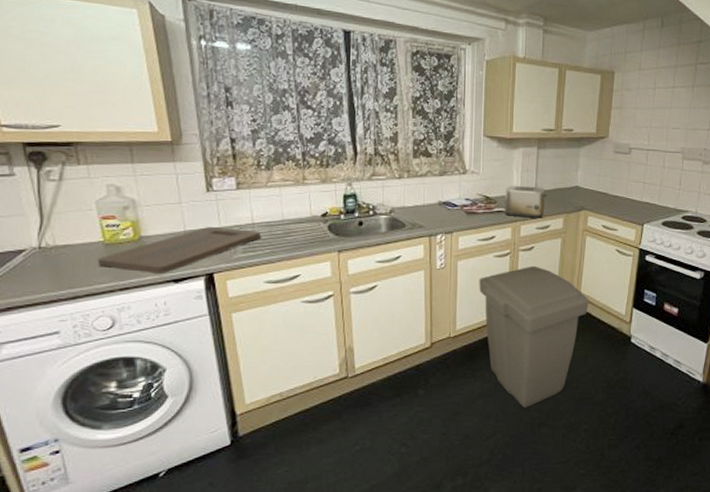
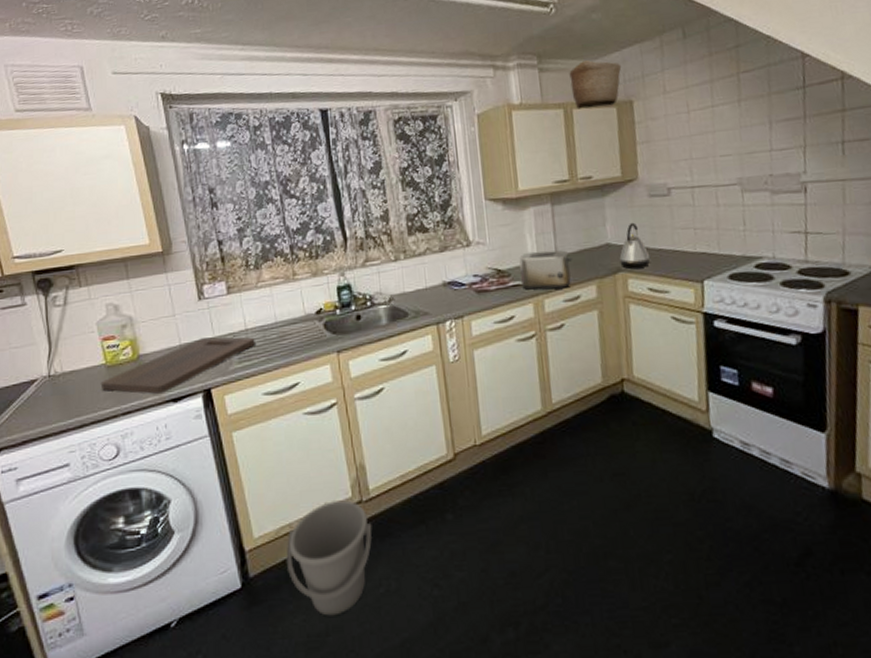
bucket: none [274,375,355,468] -> present [286,500,372,616]
trash can: present [479,265,589,408] -> none [502,347,647,534]
basket: none [567,29,610,73] -> present [569,59,622,109]
kettle: none [584,172,608,210] -> present [619,222,651,270]

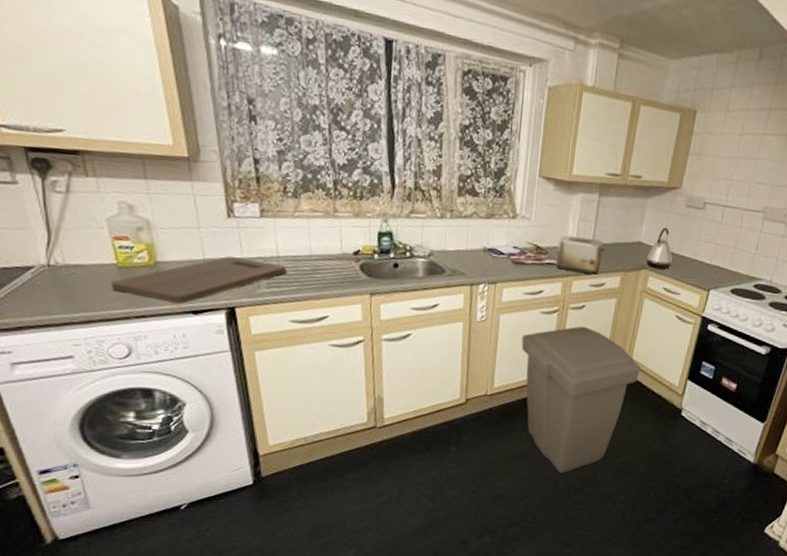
bucket: present [286,500,372,616] -> none [298,423,383,514]
trash can: none [502,347,647,534] -> present [521,326,641,474]
basket: present [569,59,622,109] -> none [643,56,696,111]

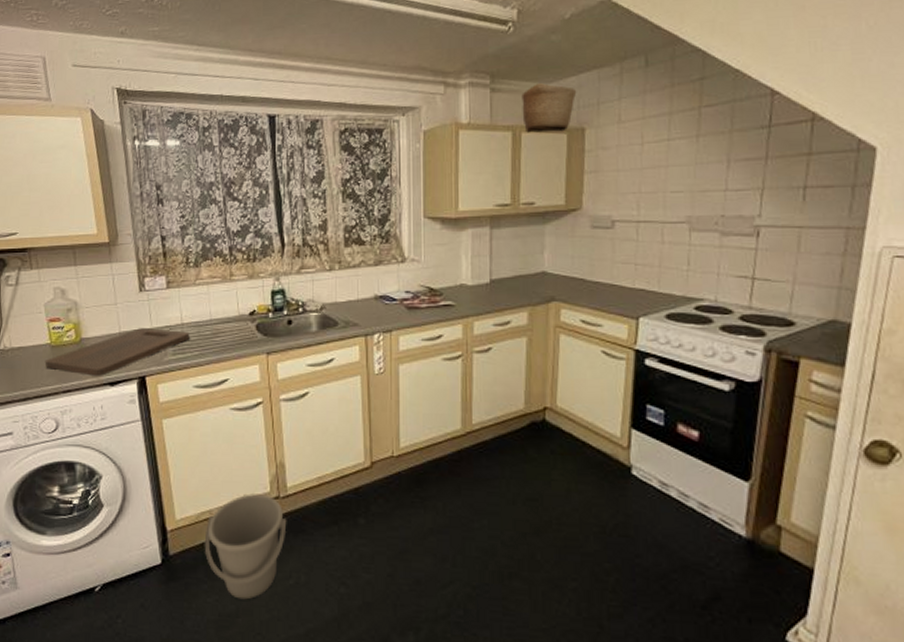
bucket: none [298,423,383,514] -> present [204,493,287,600]
trash can: present [521,326,641,474] -> none [425,371,569,552]
toaster: present [556,235,607,274] -> none [453,273,507,312]
basket: none [643,56,696,111] -> present [521,82,577,133]
kettle: present [646,227,673,270] -> none [554,252,587,300]

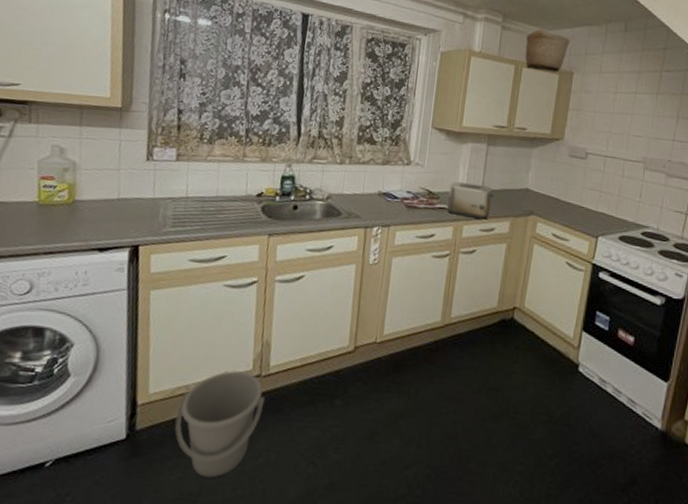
cutting board: present [44,328,190,376] -> none [28,196,193,241]
toaster: none [453,273,507,312] -> present [447,181,495,219]

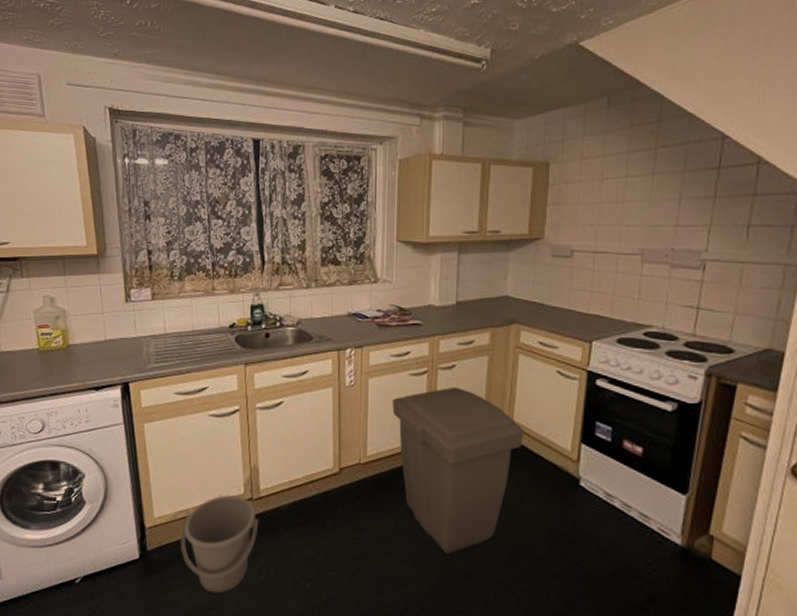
trash can: none [412,271,533,436] -> present [392,386,524,554]
toaster: present [447,181,495,219] -> none [421,294,472,332]
basket: present [525,28,571,73] -> none [492,118,544,165]

